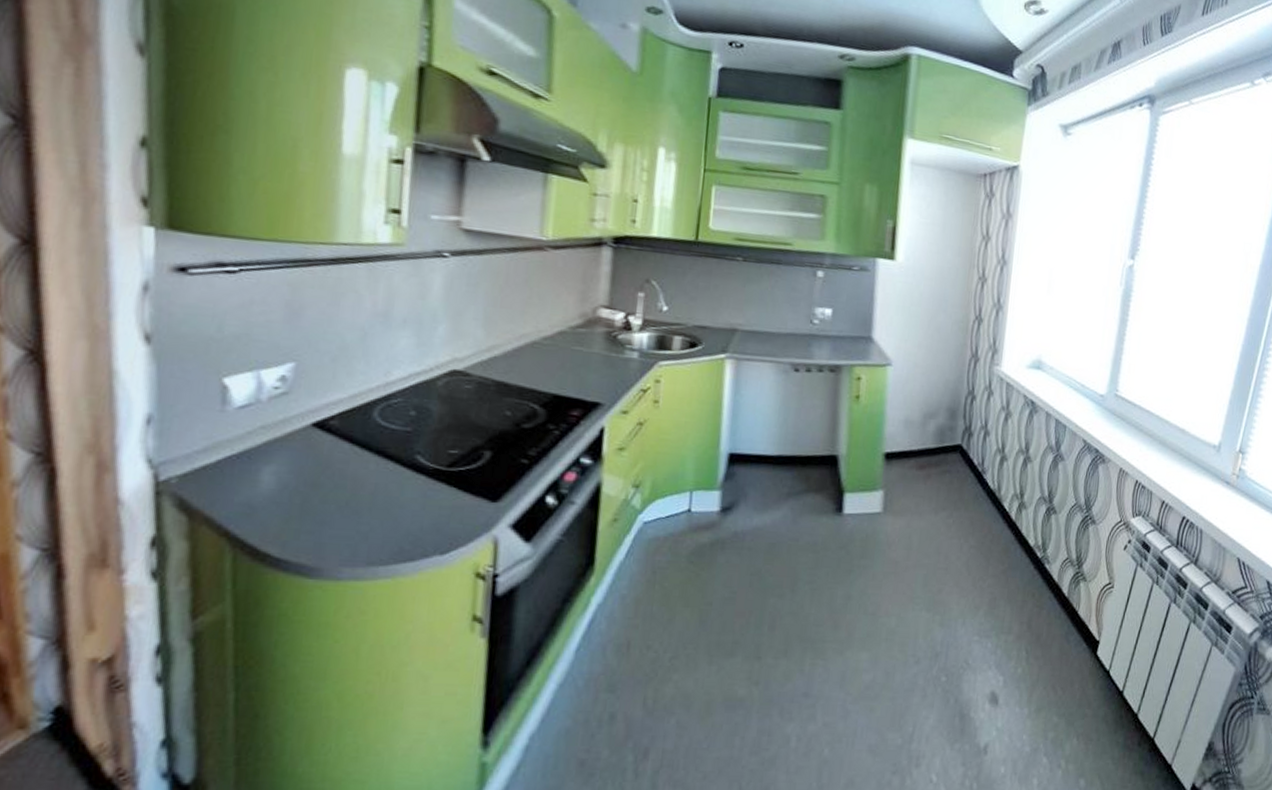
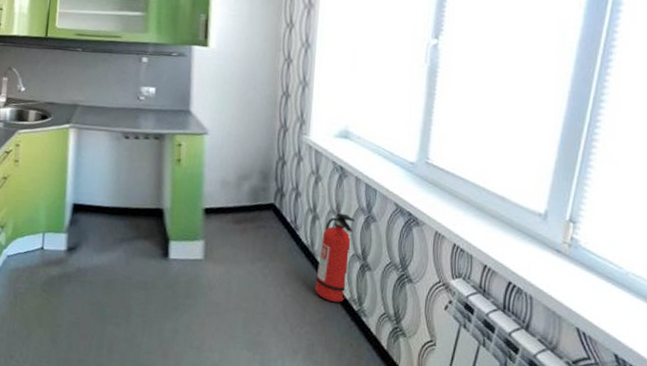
fire extinguisher: none [1000,452,1043,550] -> present [315,212,355,303]

